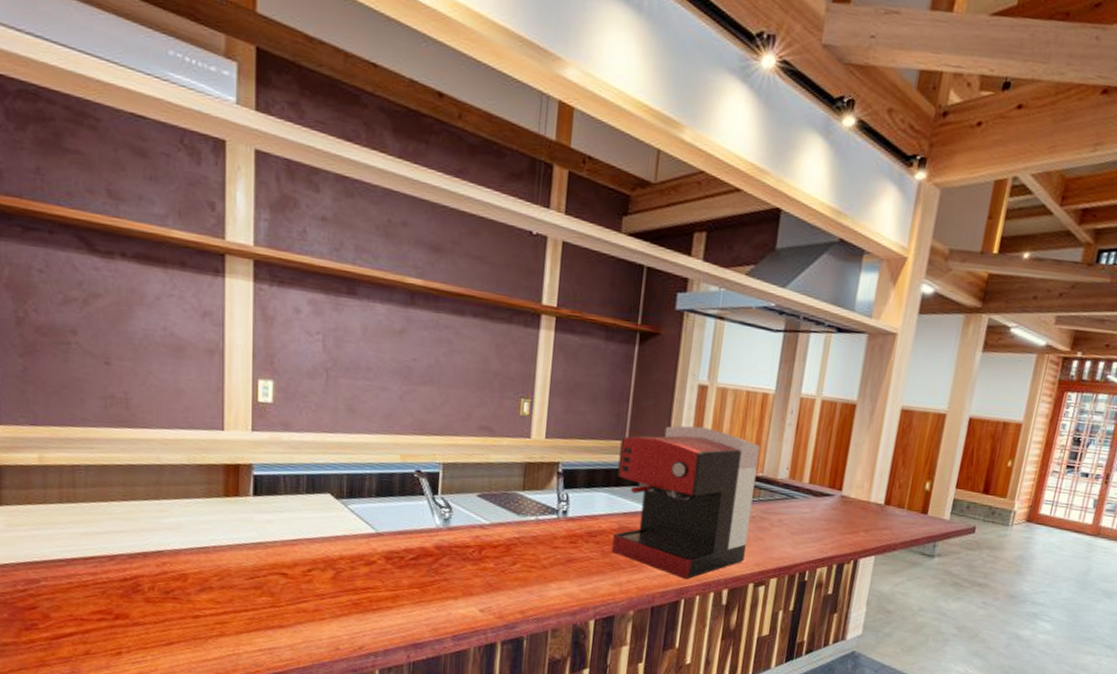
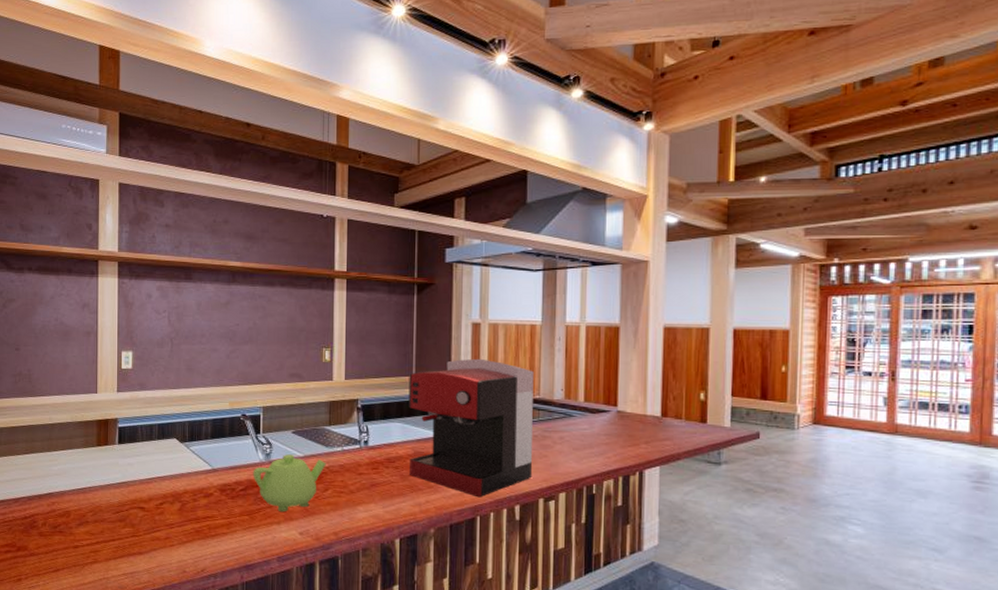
teapot: none [426,520,516,586] -> present [253,454,326,512]

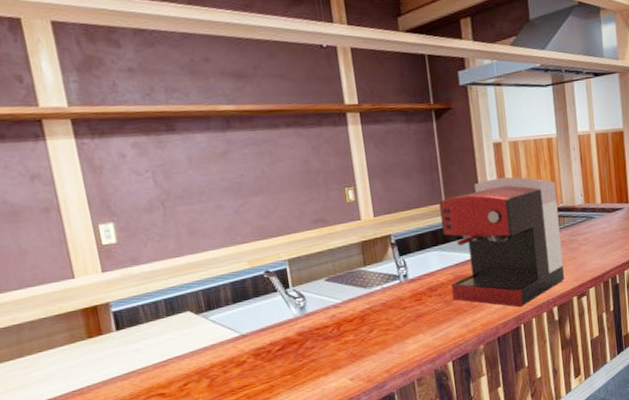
teapot: present [253,454,326,512] -> none [288,302,368,363]

